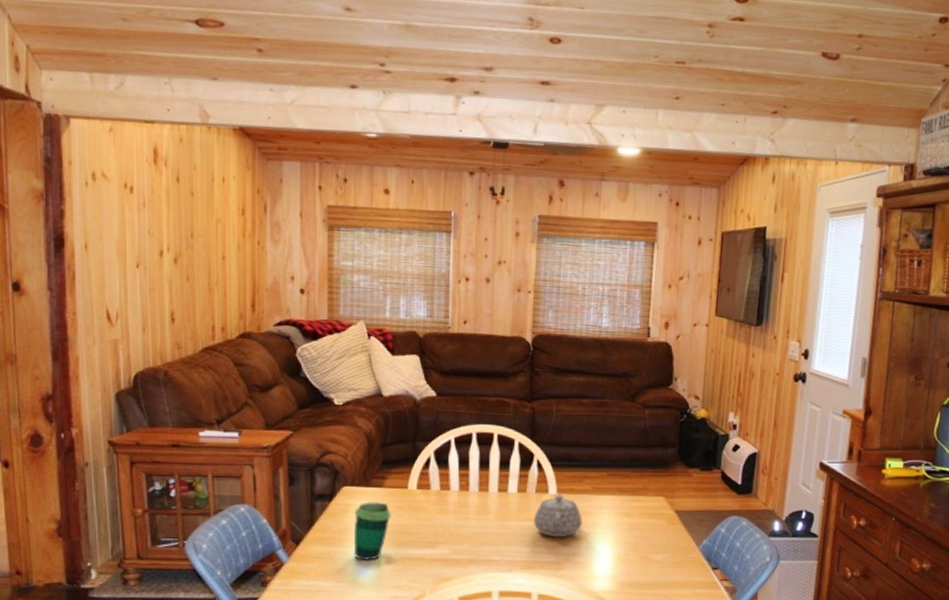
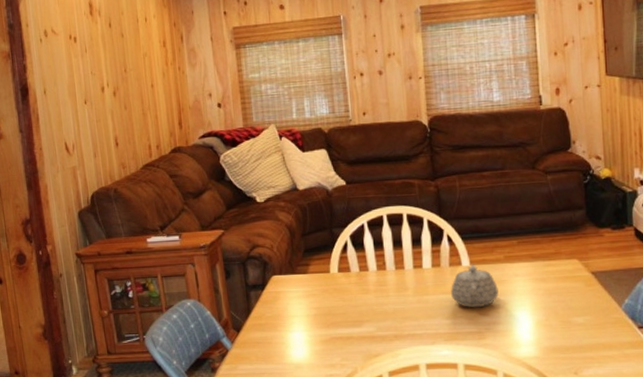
cup: present [353,502,392,560] -> none [284,287,318,343]

